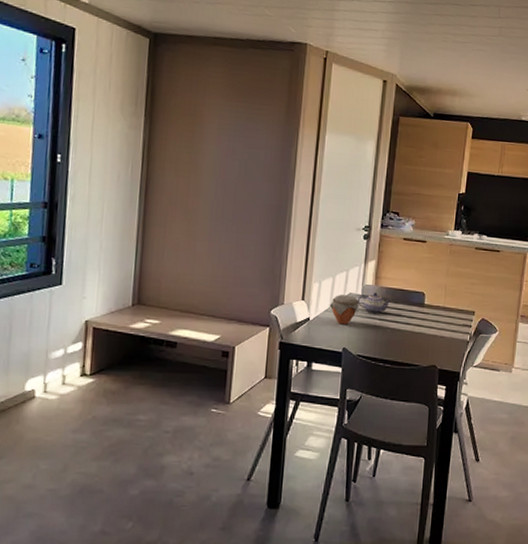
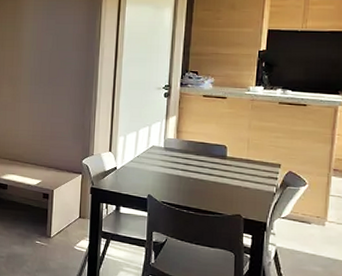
jar: present [329,295,359,325] -> none [134,147,162,174]
teapot: present [357,293,391,315] -> none [160,146,193,166]

